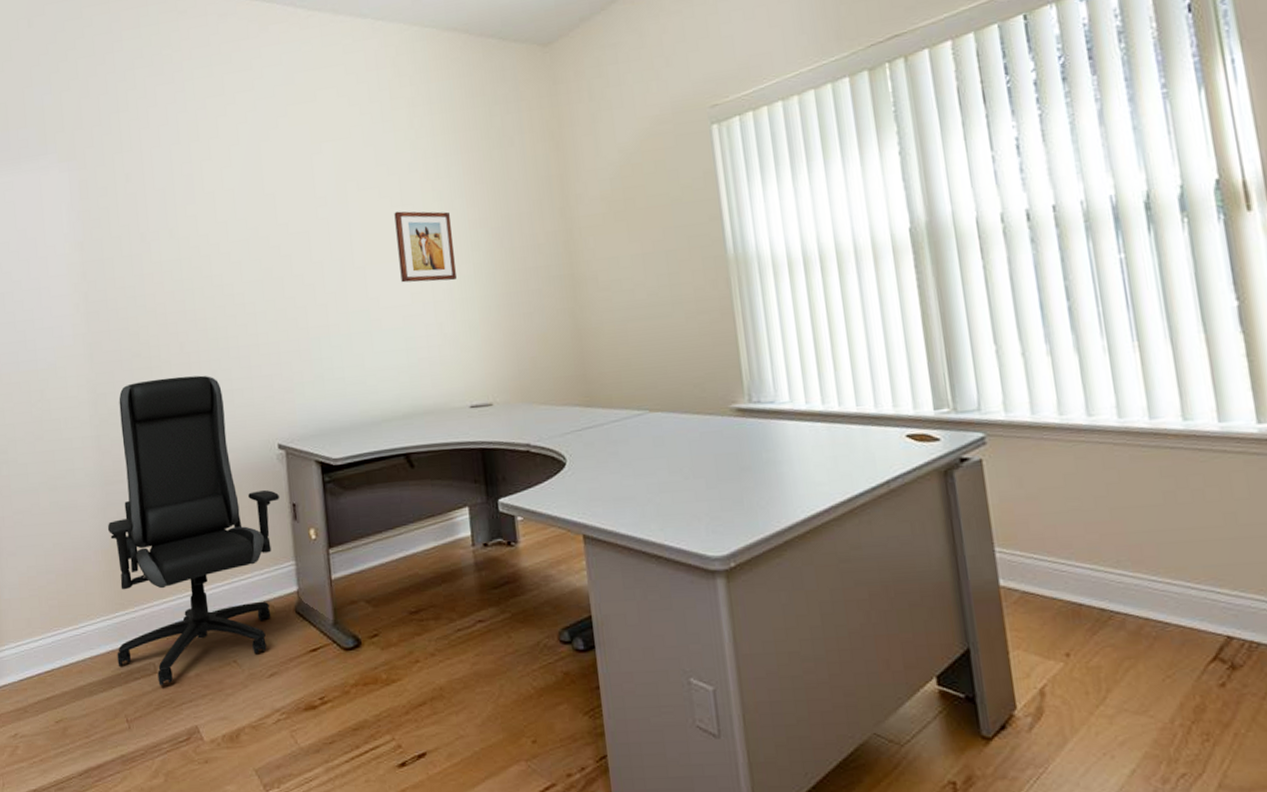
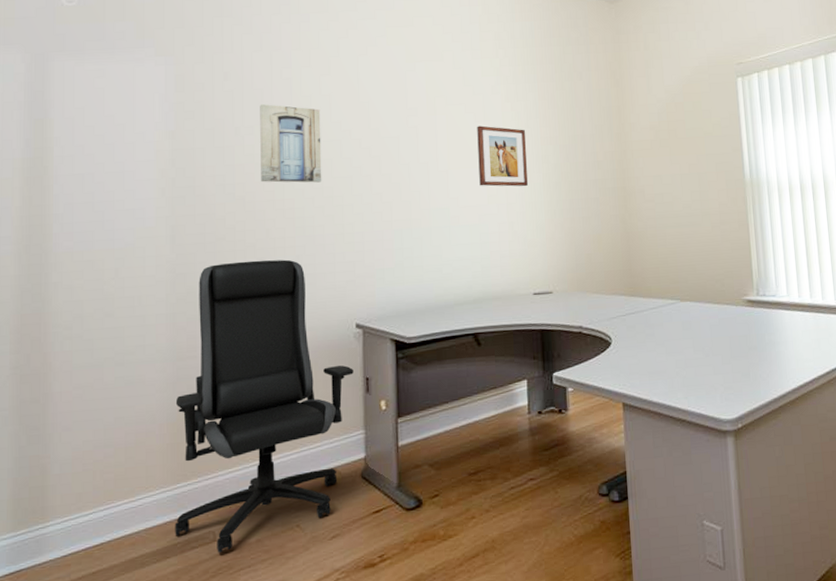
wall art: none [163,205,232,292] -> present [260,104,322,183]

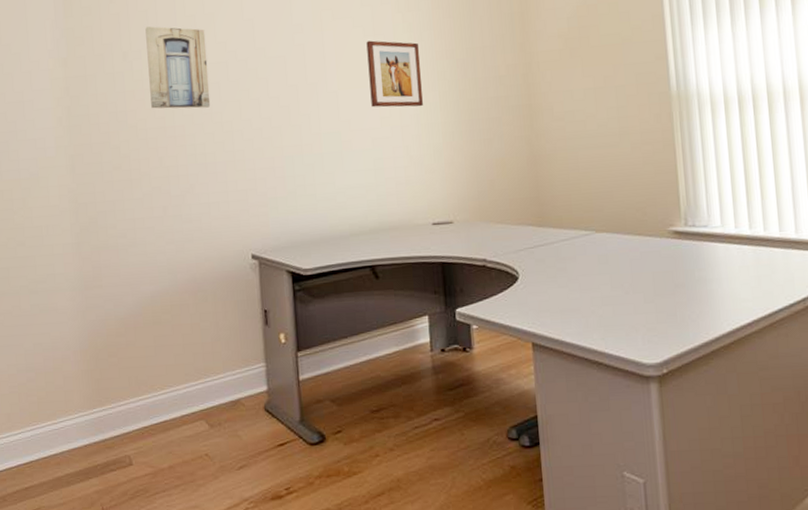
office chair: present [175,259,353,553] -> none [86,188,252,477]

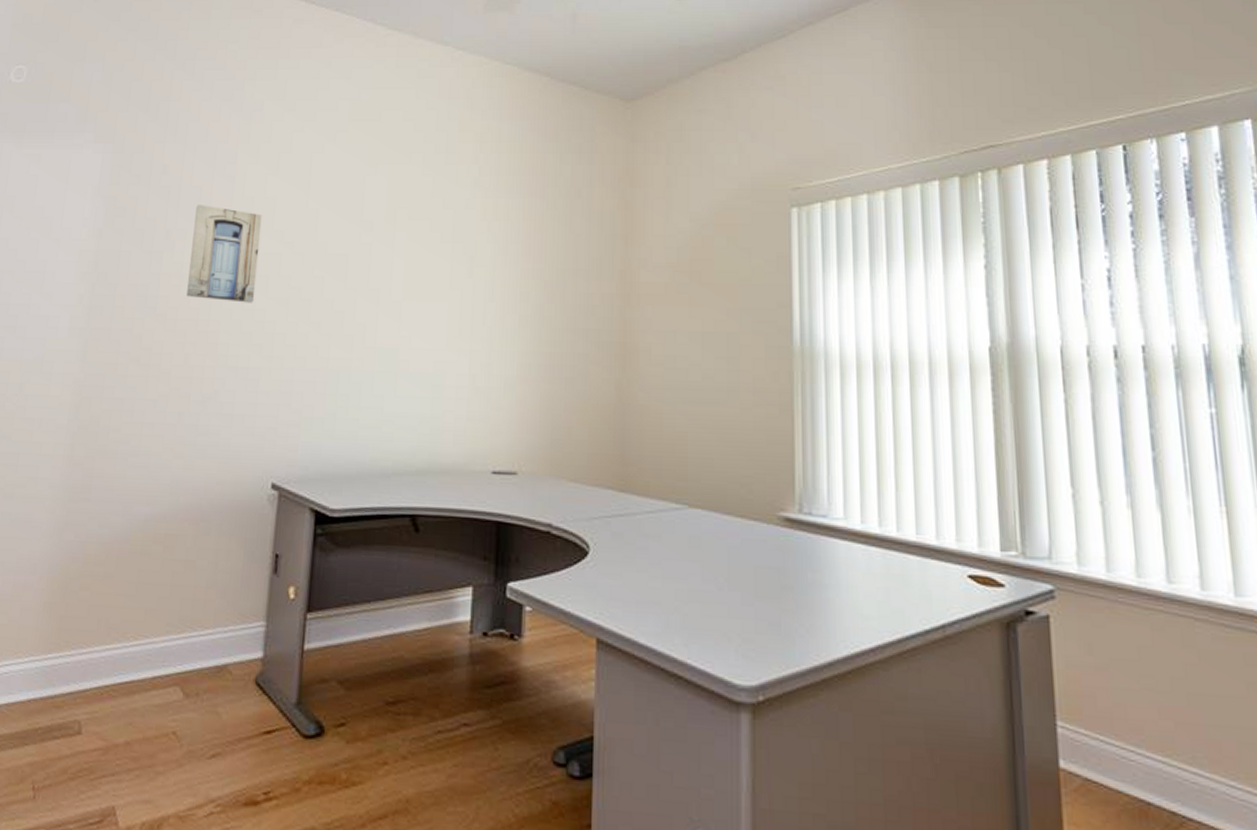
wall art: present [366,40,423,108] -> none [439,248,502,331]

